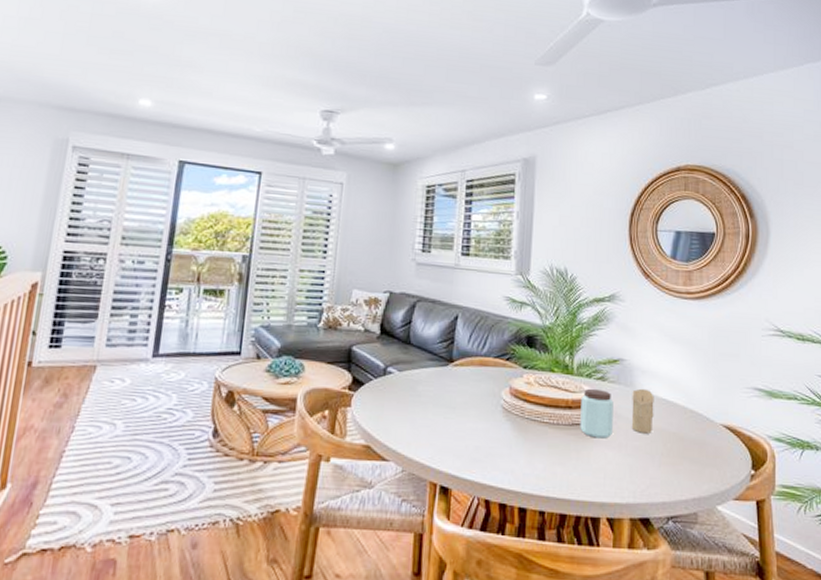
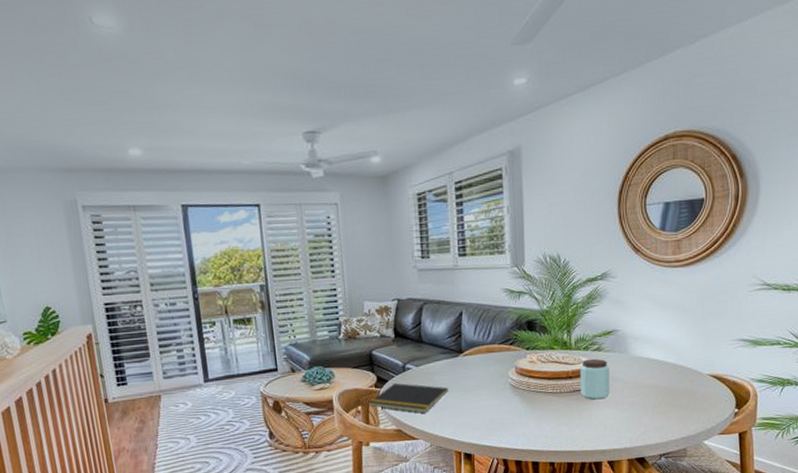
notepad: none [337,387,433,429] -> present [368,382,449,413]
candle: present [631,388,654,434] -> none [626,353,647,391]

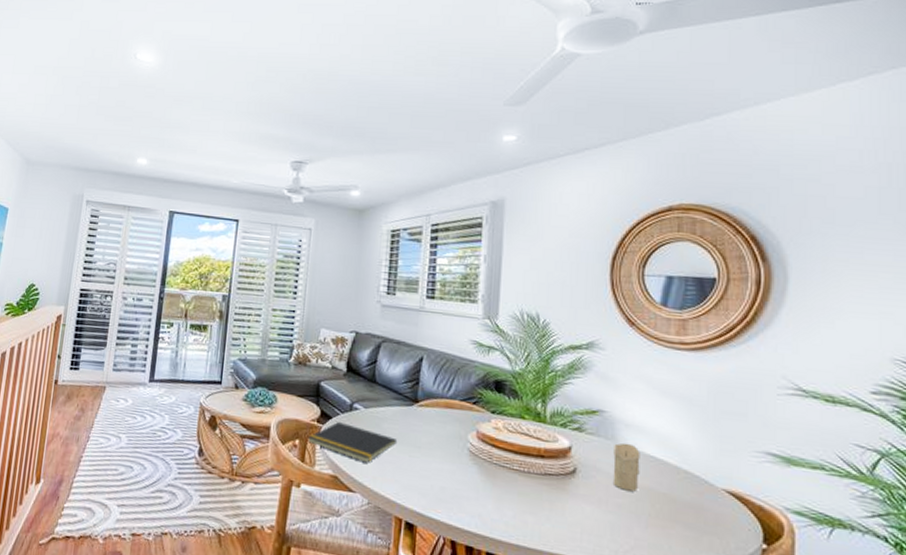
peanut butter: present [580,358,610,400] -> none [553,438,592,492]
candle: none [626,353,647,391] -> present [612,443,640,492]

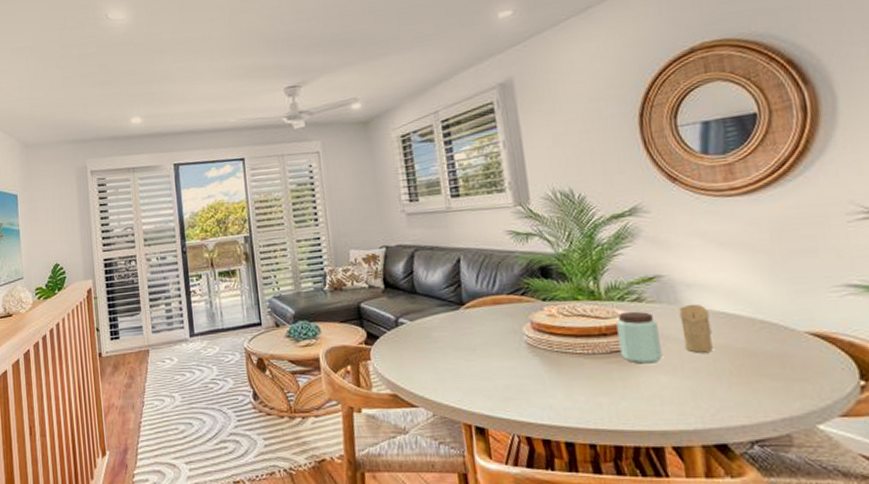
notepad: present [307,421,398,463] -> none [358,339,451,376]
peanut butter: none [553,438,592,492] -> present [616,311,662,364]

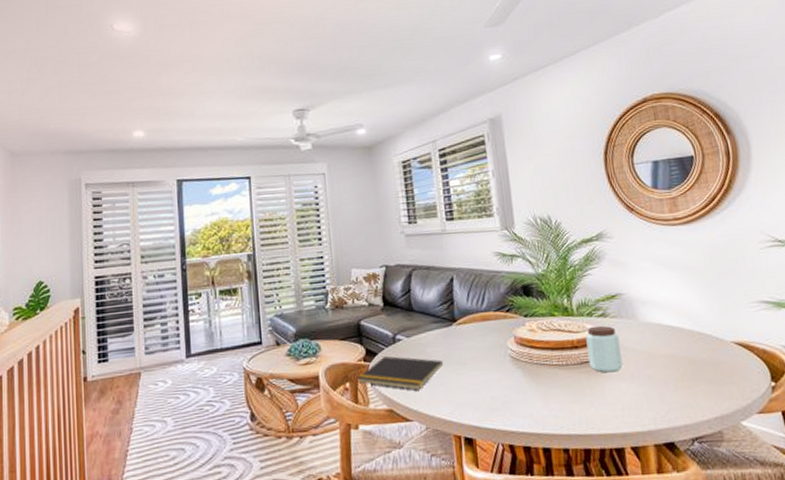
notepad: none [358,339,451,376] -> present [356,355,444,391]
candle: present [679,303,713,353] -> none [635,318,662,362]

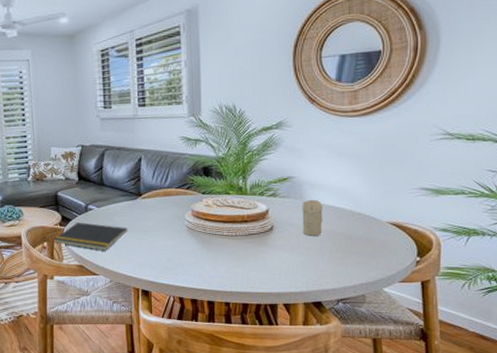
peanut butter: present [586,325,623,373] -> none [255,204,285,244]
candle: none [635,318,662,362] -> present [302,199,323,236]

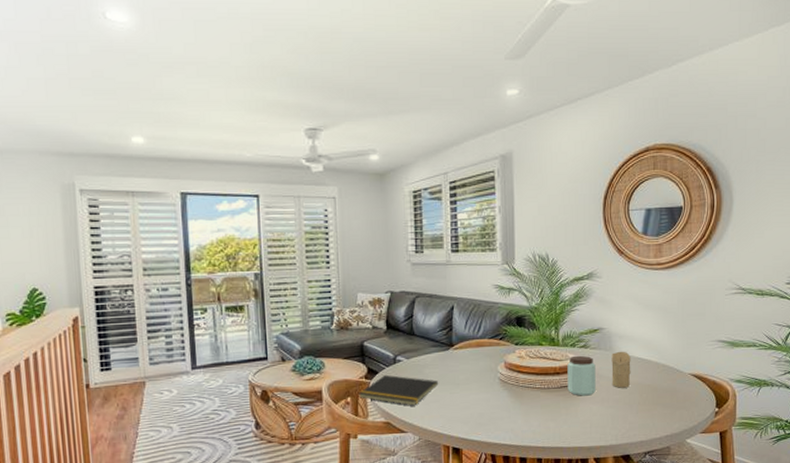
peanut butter: none [255,204,285,244] -> present [567,355,596,396]

